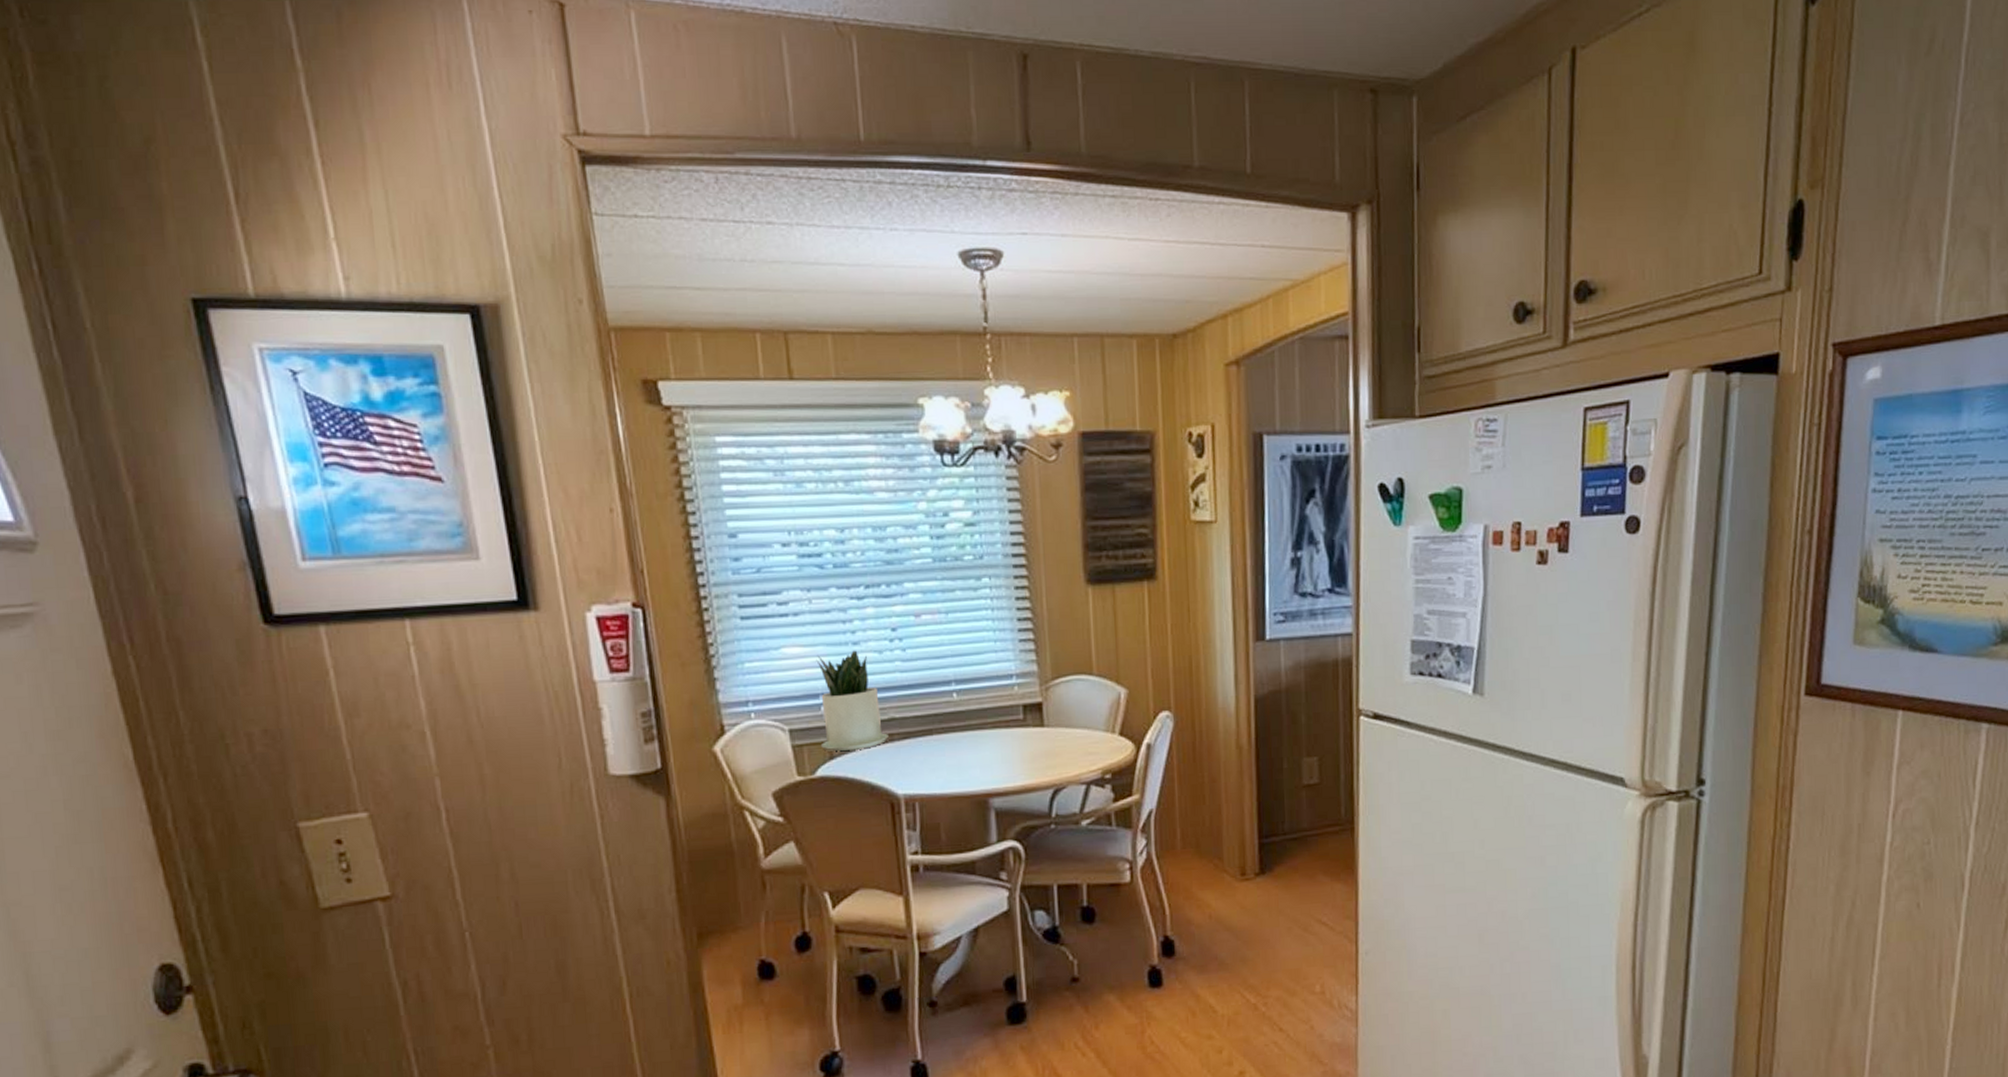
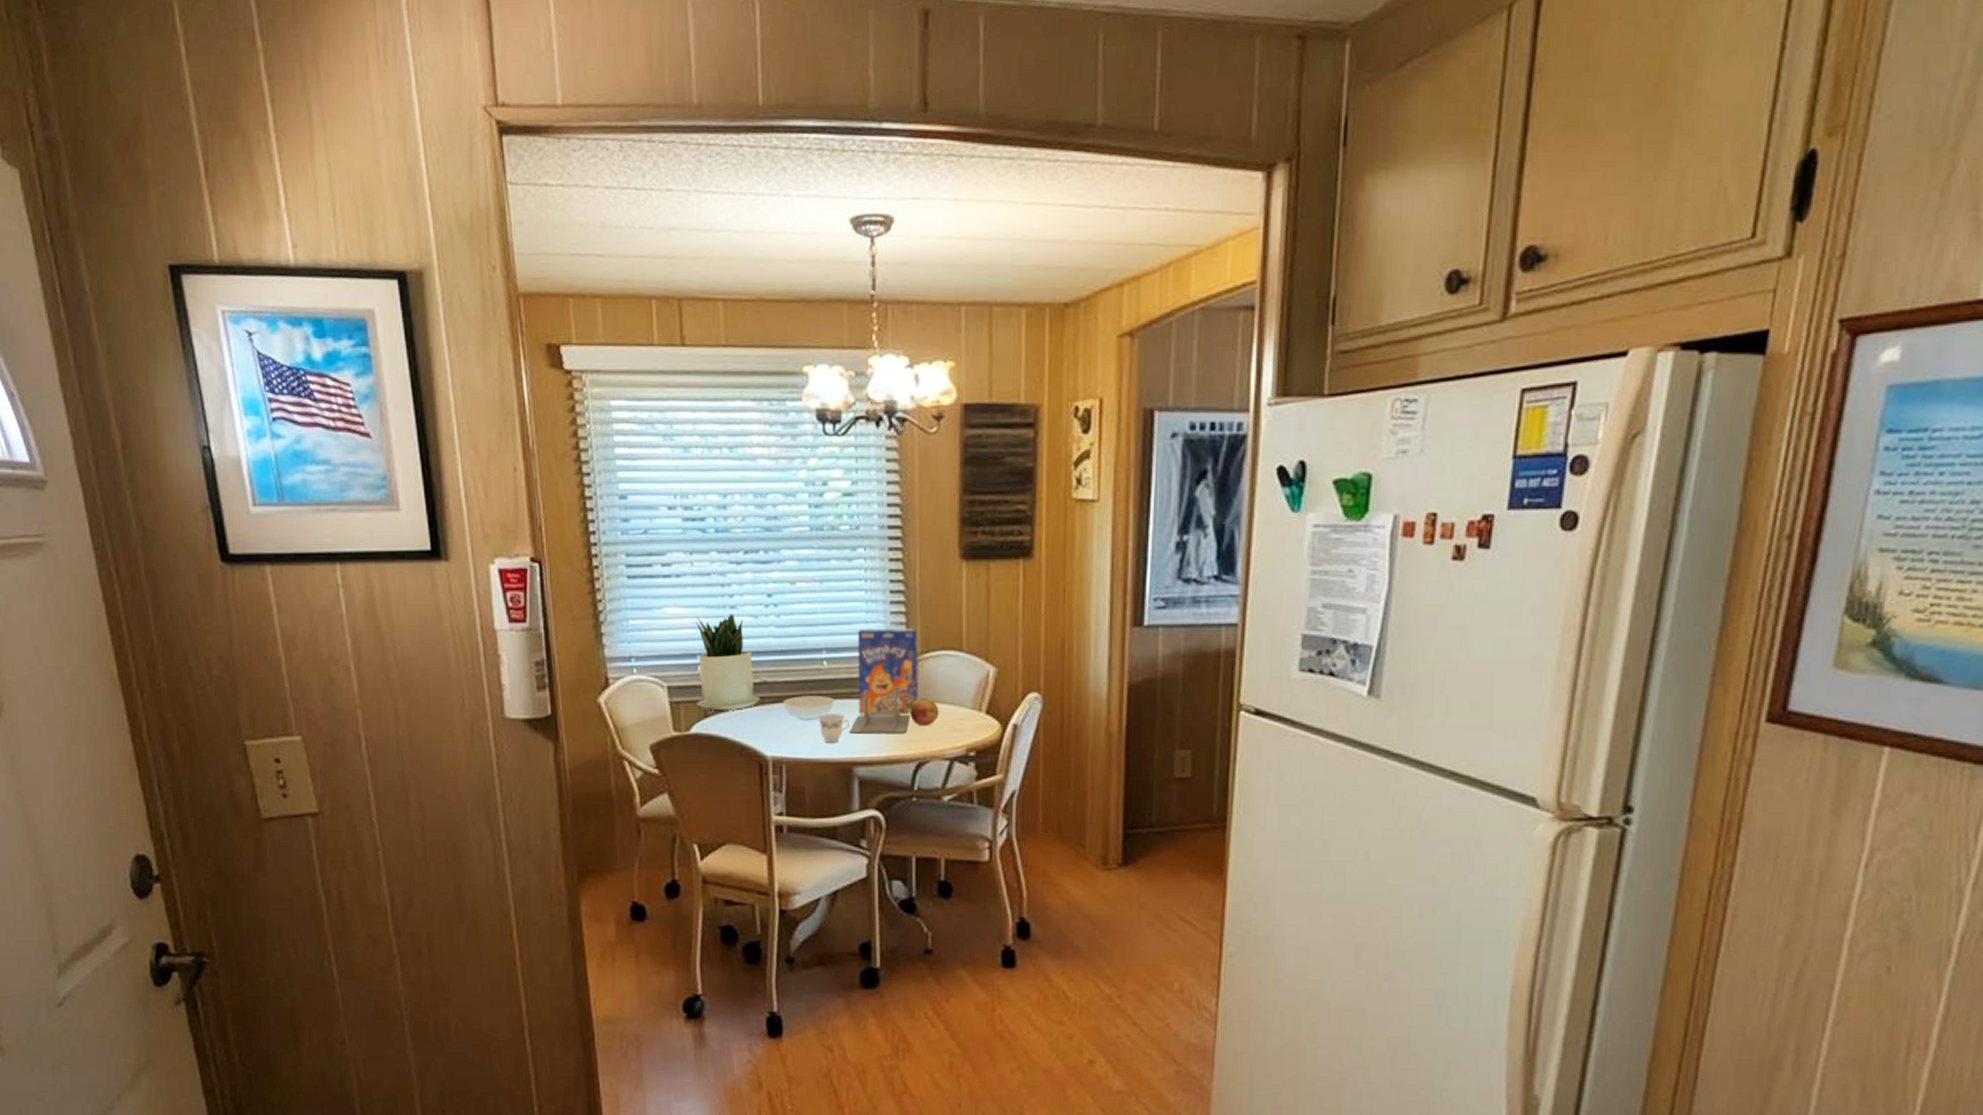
bowl: none [912,728,967,756] -> present [782,696,835,721]
teacup: none [949,745,983,776] -> present [817,713,849,743]
napkin holder: none [983,717,1045,765] -> present [850,690,910,734]
cereal box: none [986,655,1052,745] -> present [857,629,920,716]
fruit: none [1044,724,1073,752] -> present [910,698,939,726]

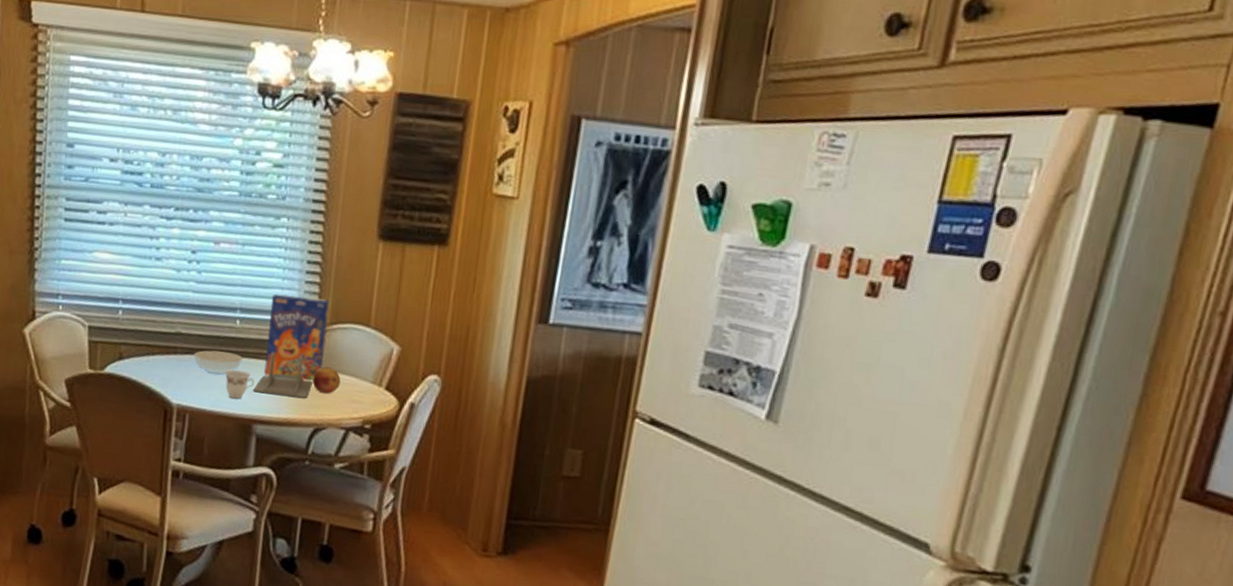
planter: present [695,614,760,711] -> none [113,264,173,356]

